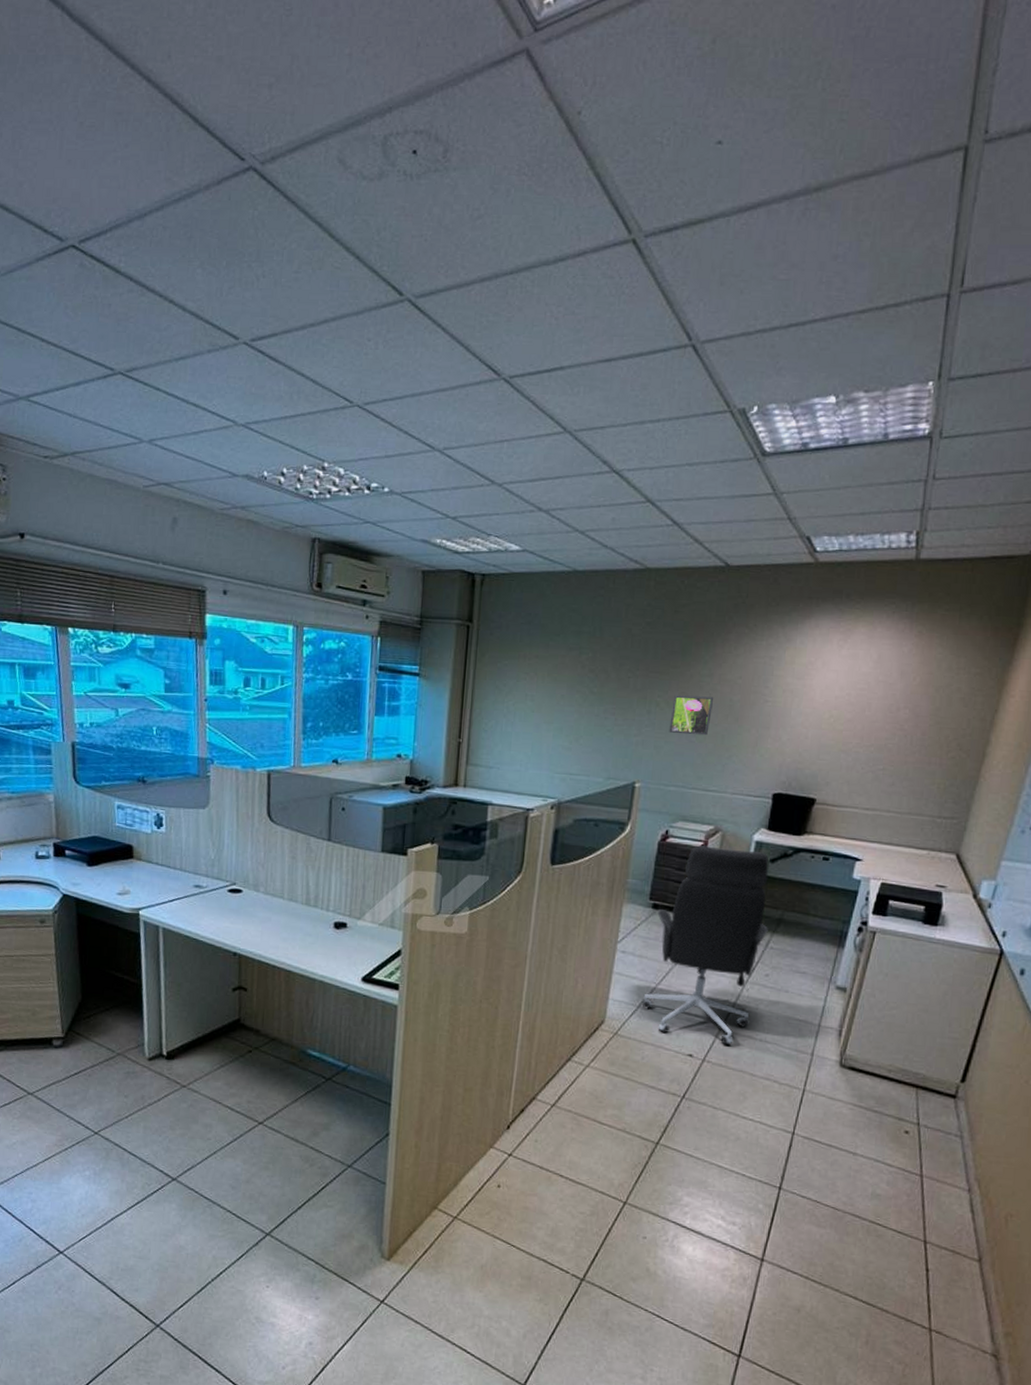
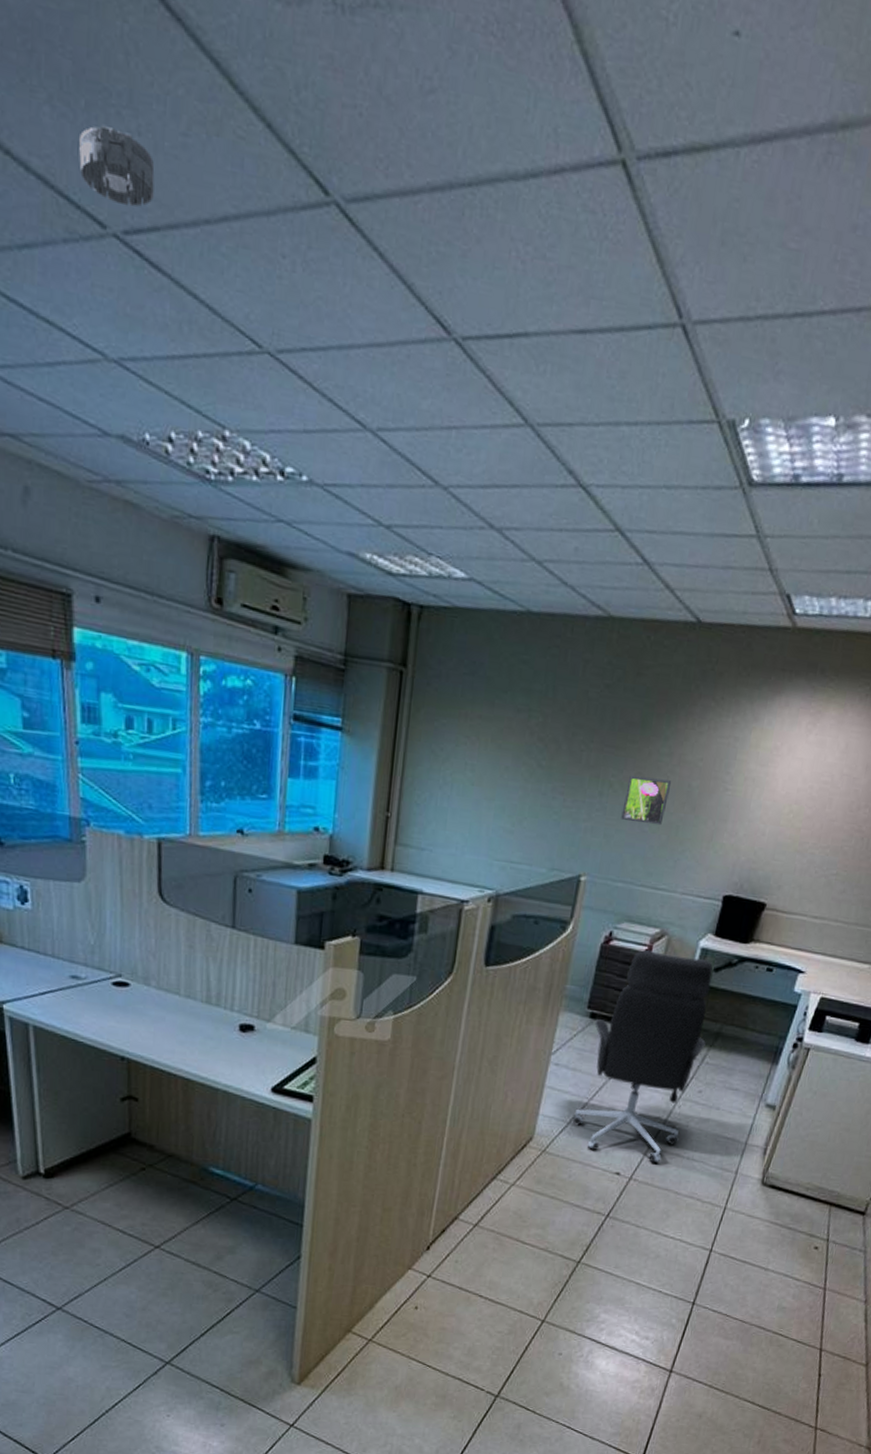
smoke detector: none [221,276,274,323] -> present [79,126,155,207]

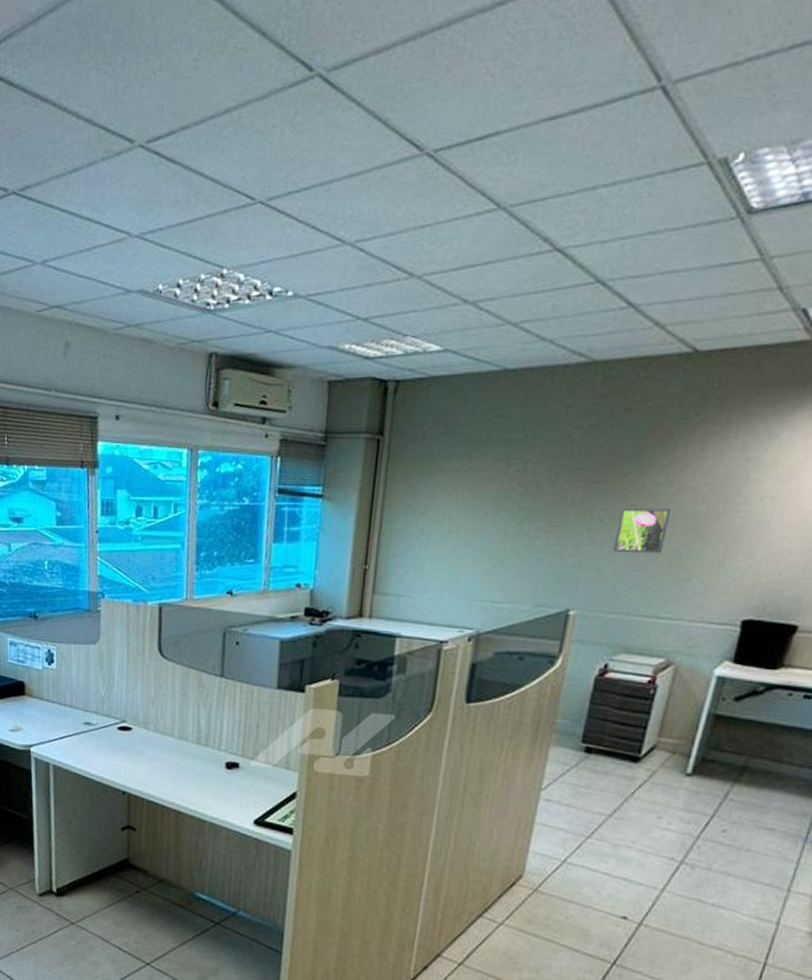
smoke detector: present [79,126,155,207] -> none [116,70,172,123]
office chair: present [572,949,714,1163] -> none [567,680,734,909]

